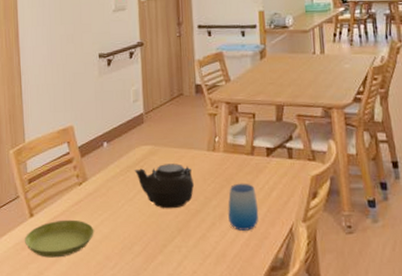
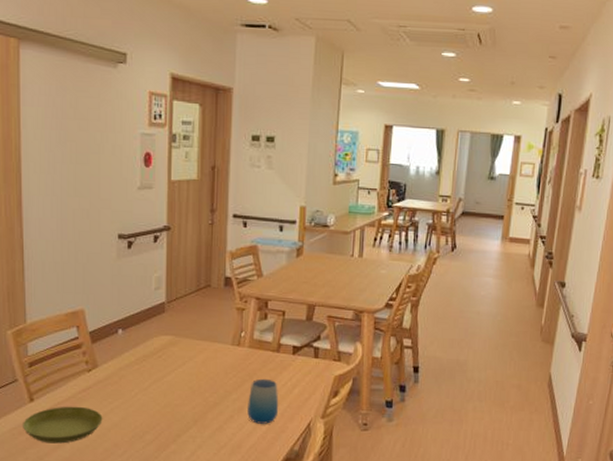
teapot: present [134,163,195,209] -> none [151,355,216,400]

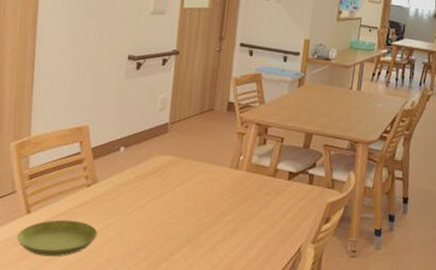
cup: present [247,378,279,424] -> none [240,202,272,247]

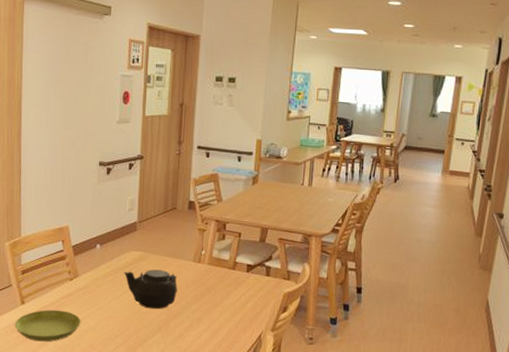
teapot: none [150,175,212,220] -> present [123,269,178,310]

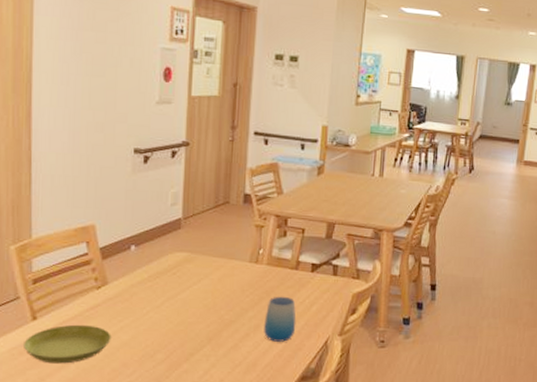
teapot: present [123,269,178,310] -> none [165,272,232,318]
cup: none [205,292,234,334] -> present [264,296,296,342]

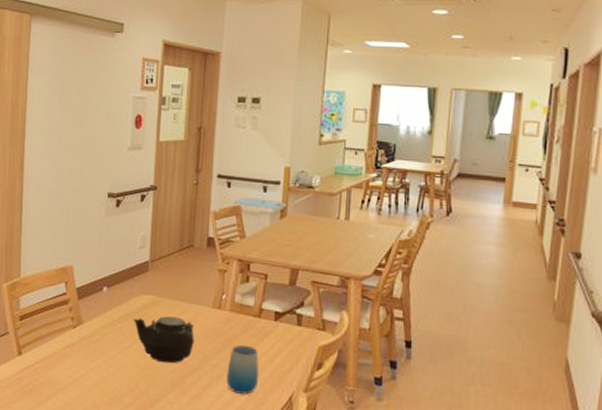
saucer: present [24,324,111,364] -> none [10,361,84,400]
teapot: none [165,272,232,318] -> present [133,316,195,364]

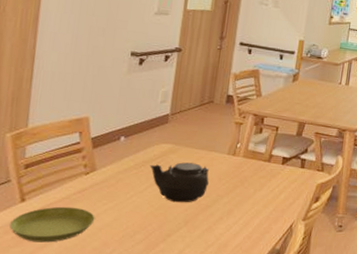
saucer: none [10,361,84,400] -> present [10,206,95,243]
cup: present [226,344,259,394] -> none [236,184,267,225]

